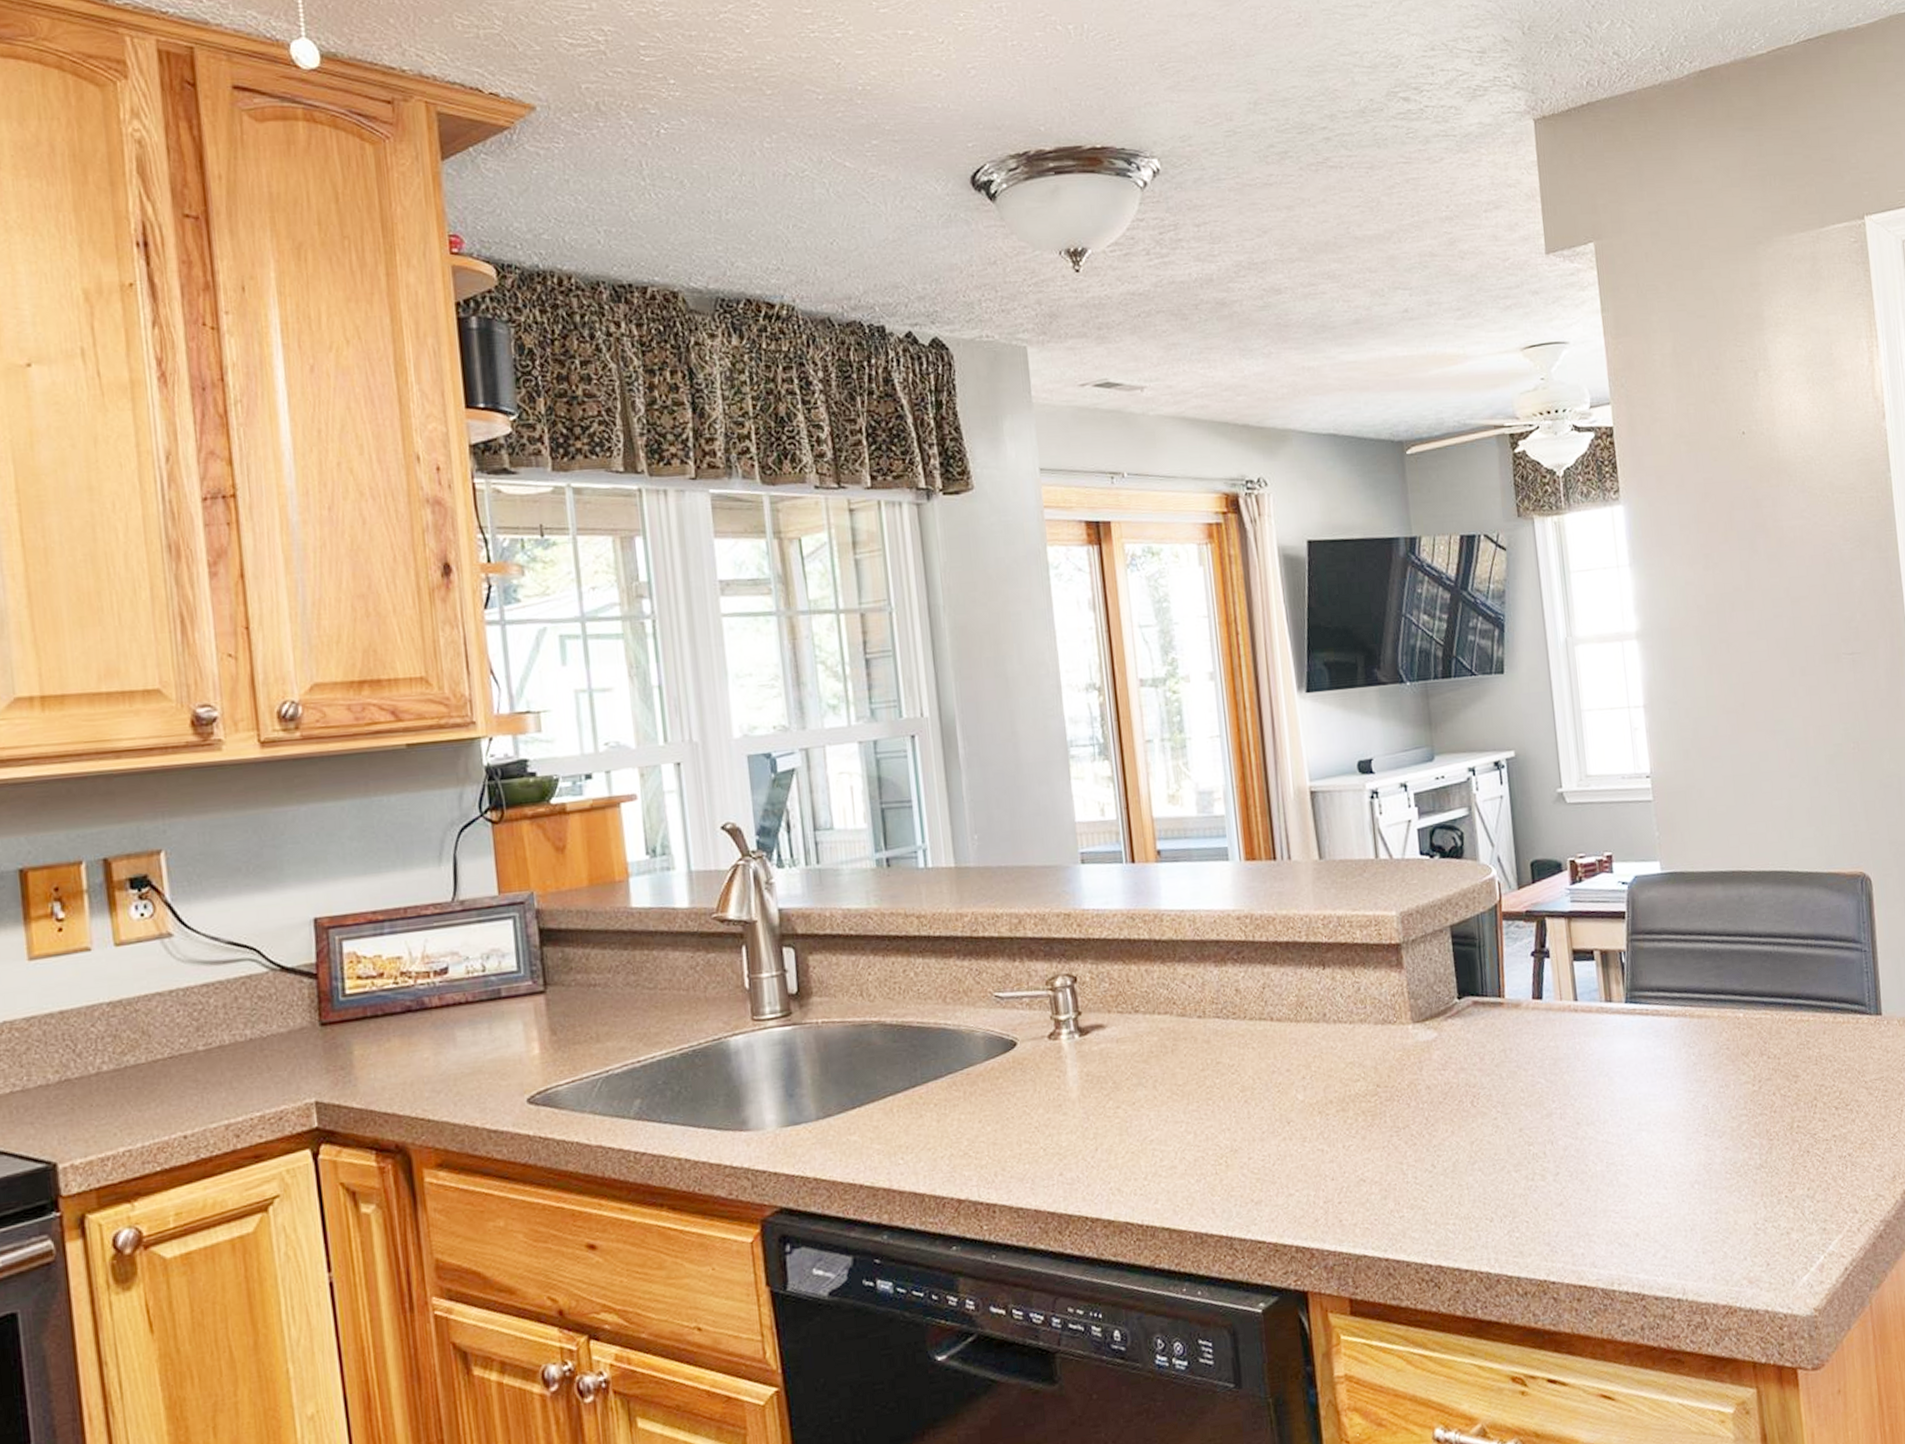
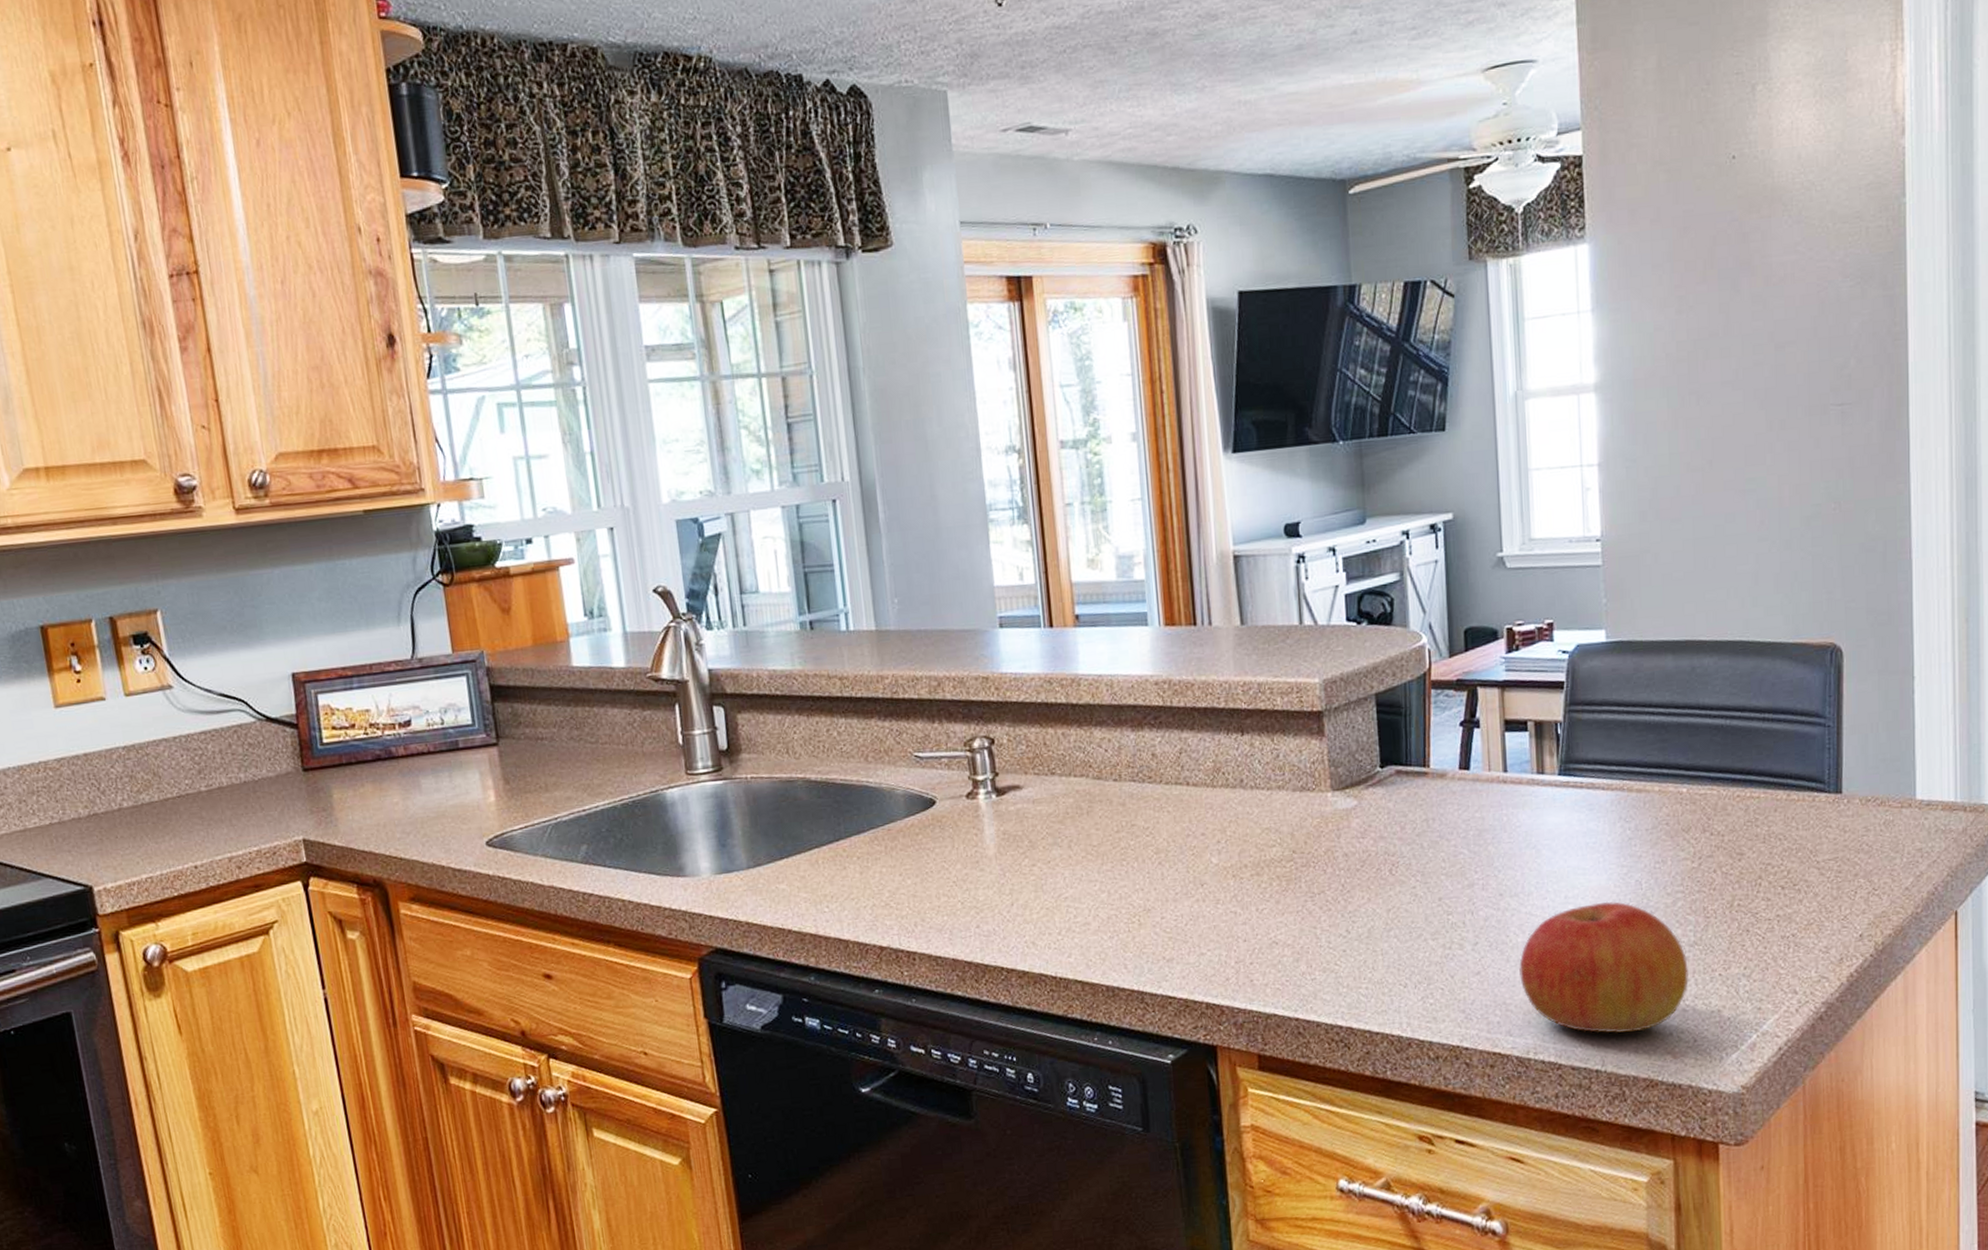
apple: none [1599,1126,1758,1261] -> present [1519,901,1689,1033]

